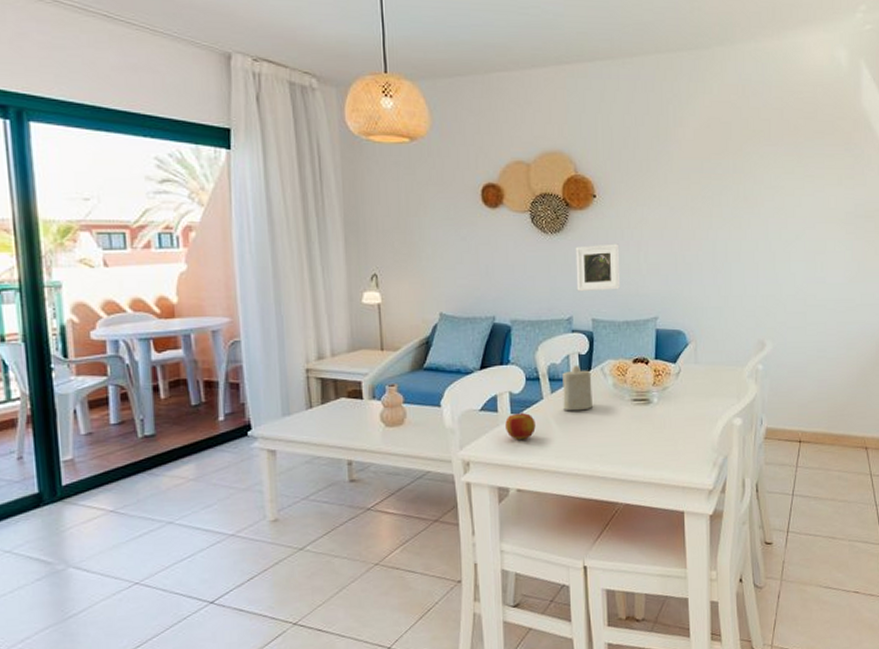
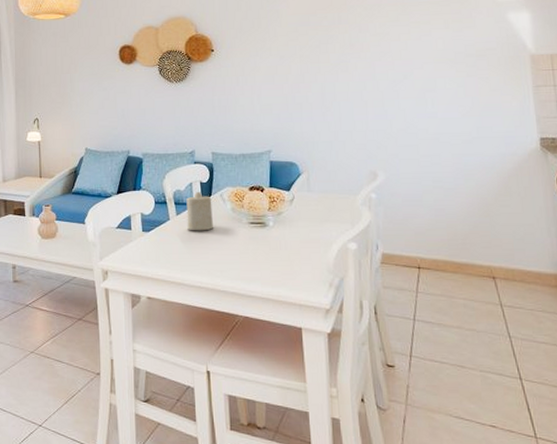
apple: present [505,412,536,441] -> none [138,230,163,255]
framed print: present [575,243,620,292] -> none [196,88,236,130]

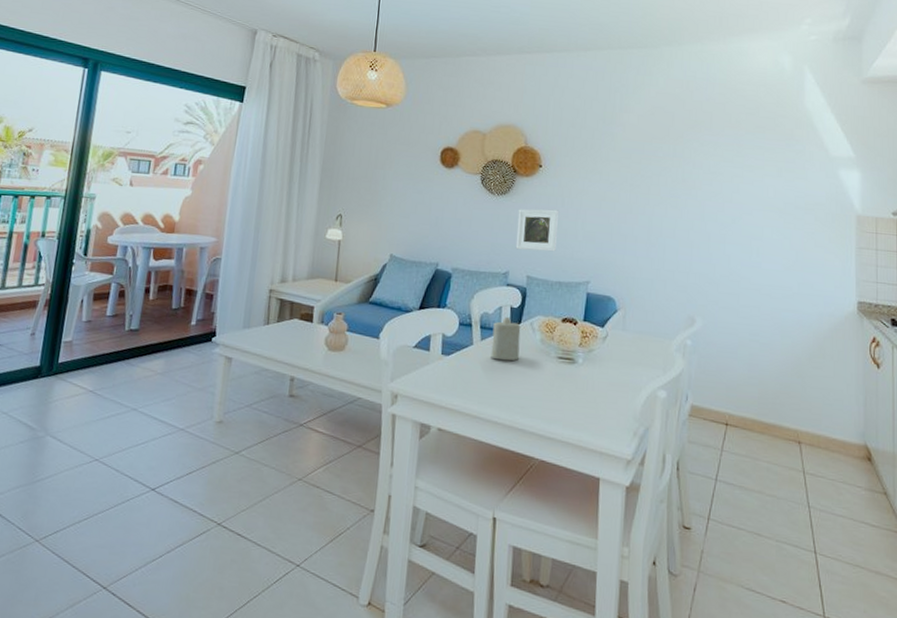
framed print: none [196,88,236,130] -> present [515,208,558,252]

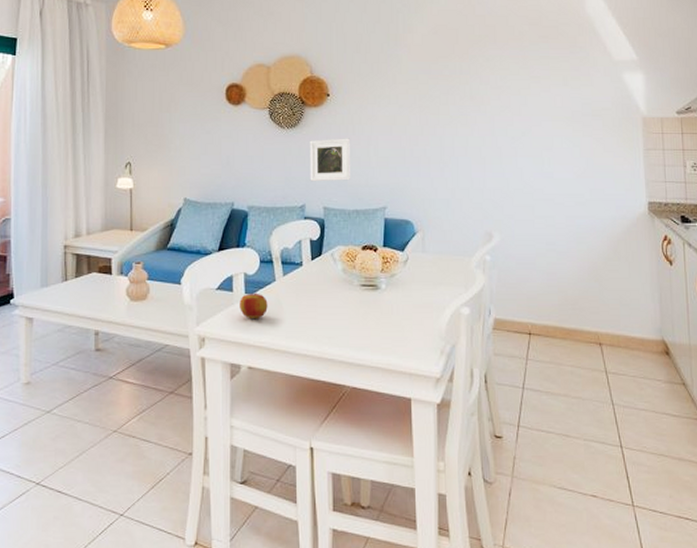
apple: none [435,354,463,382] -> present [240,292,268,320]
candle: present [491,316,521,361] -> none [294,249,322,294]

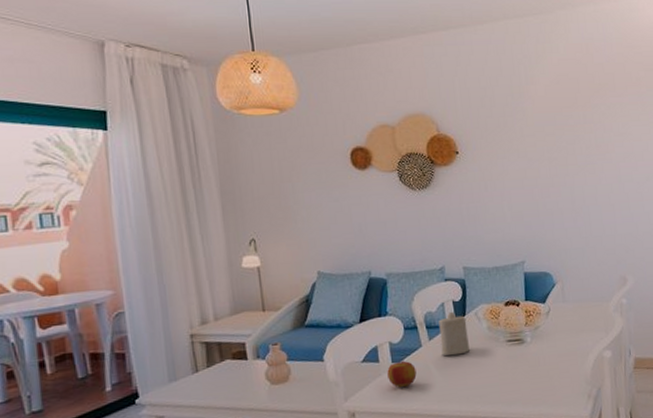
candle: none [294,249,322,294] -> present [438,311,470,356]
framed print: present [309,138,350,182] -> none [443,195,487,243]

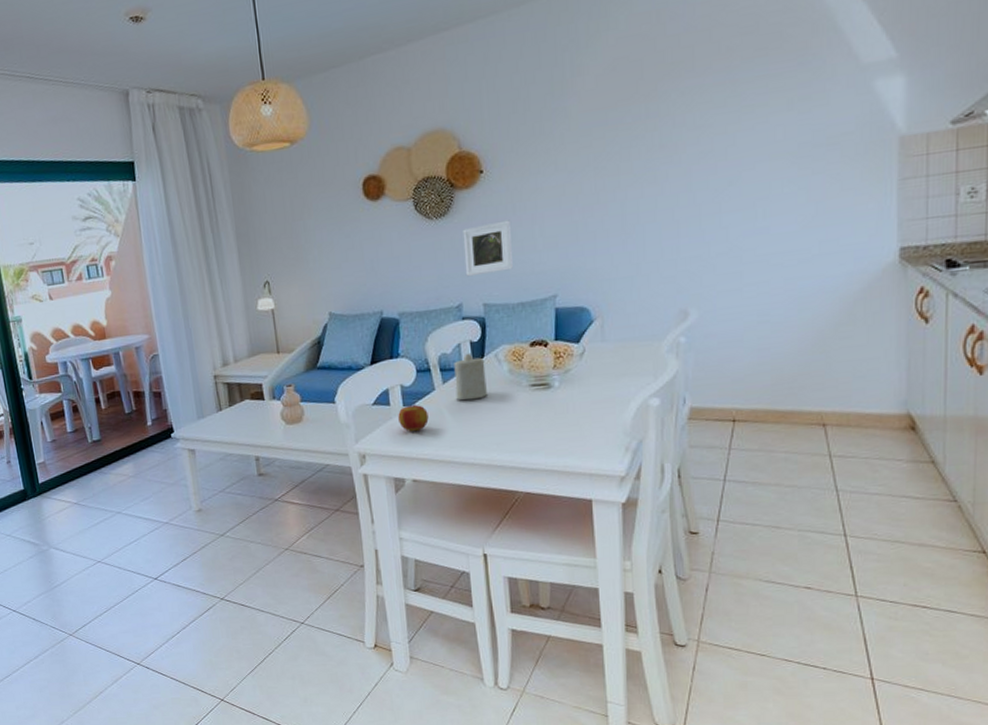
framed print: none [443,195,487,243] -> present [462,220,513,277]

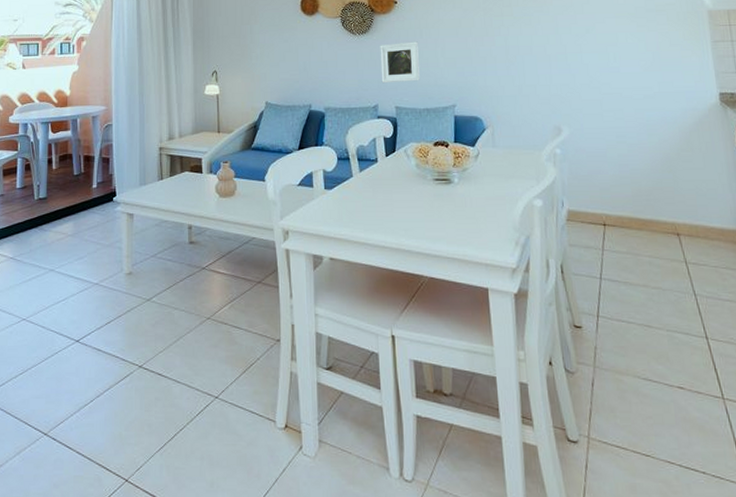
apple: present [398,404,429,432] -> none [320,188,346,213]
candle: present [454,352,487,400] -> none [369,147,397,188]

